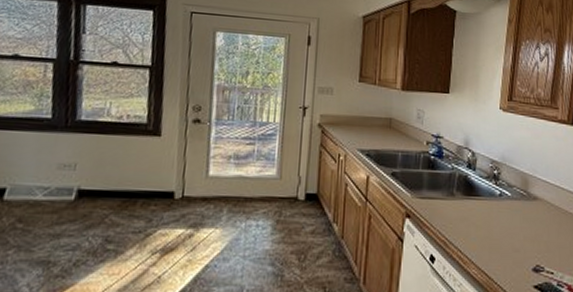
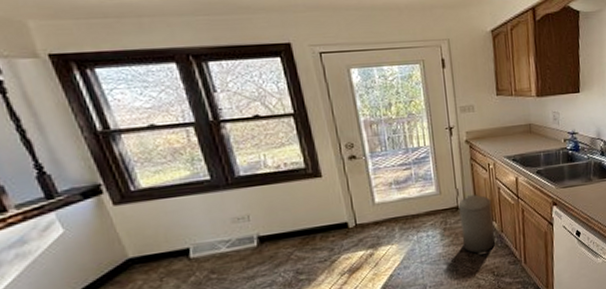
pedal bin: none [294,187,336,263] -> present [458,194,496,256]

